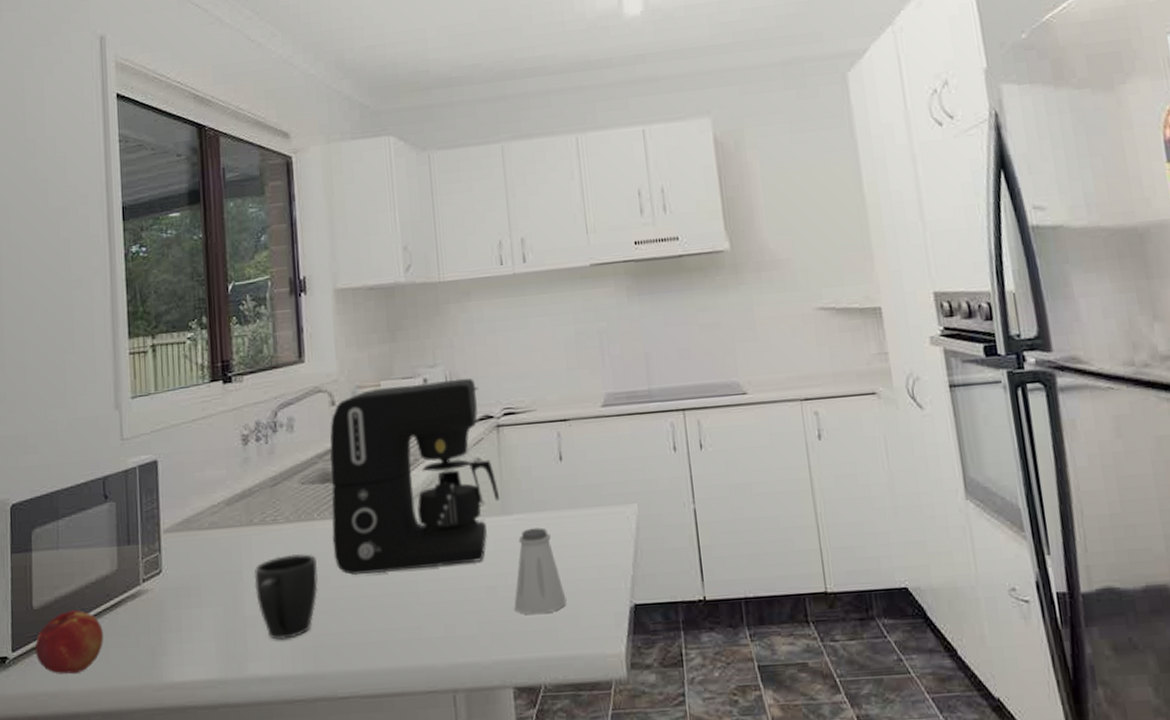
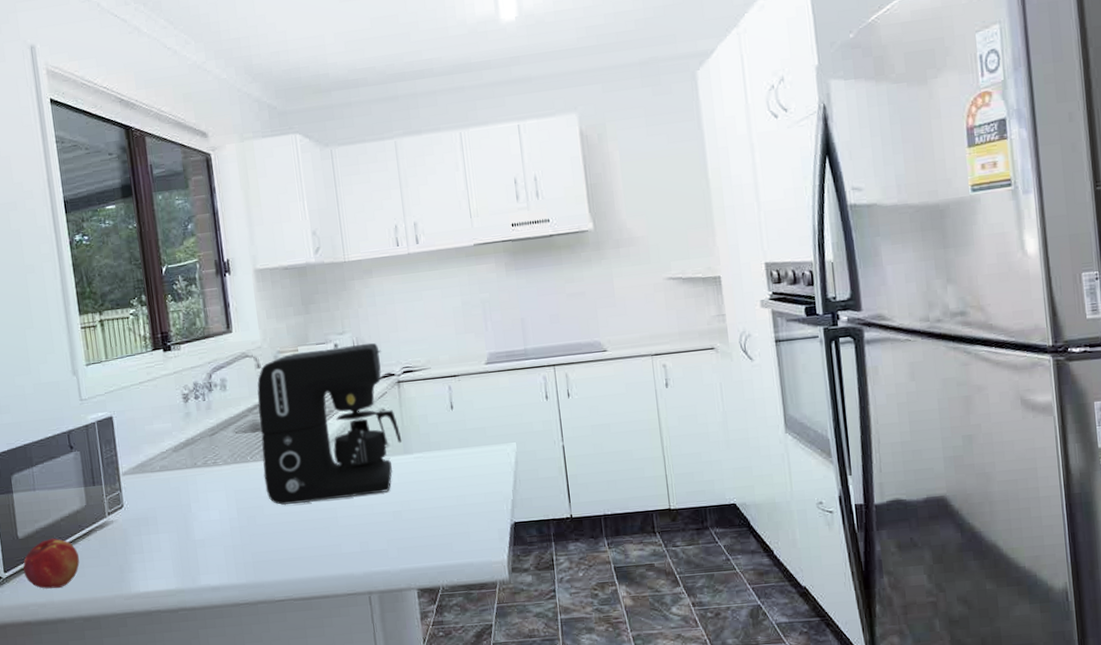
mug: present [254,553,318,640] -> none [200,489,255,558]
saltshaker: present [514,527,567,615] -> none [416,463,459,533]

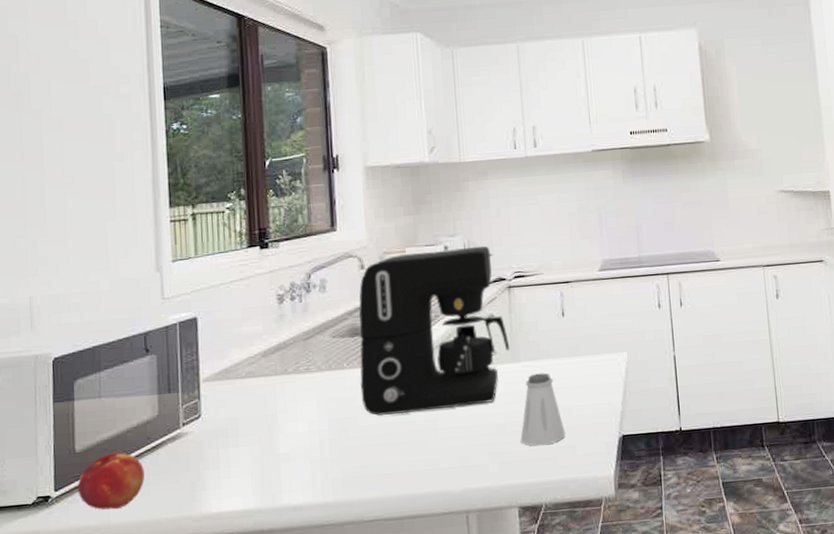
saltshaker: none [416,463,459,533] -> present [520,373,566,446]

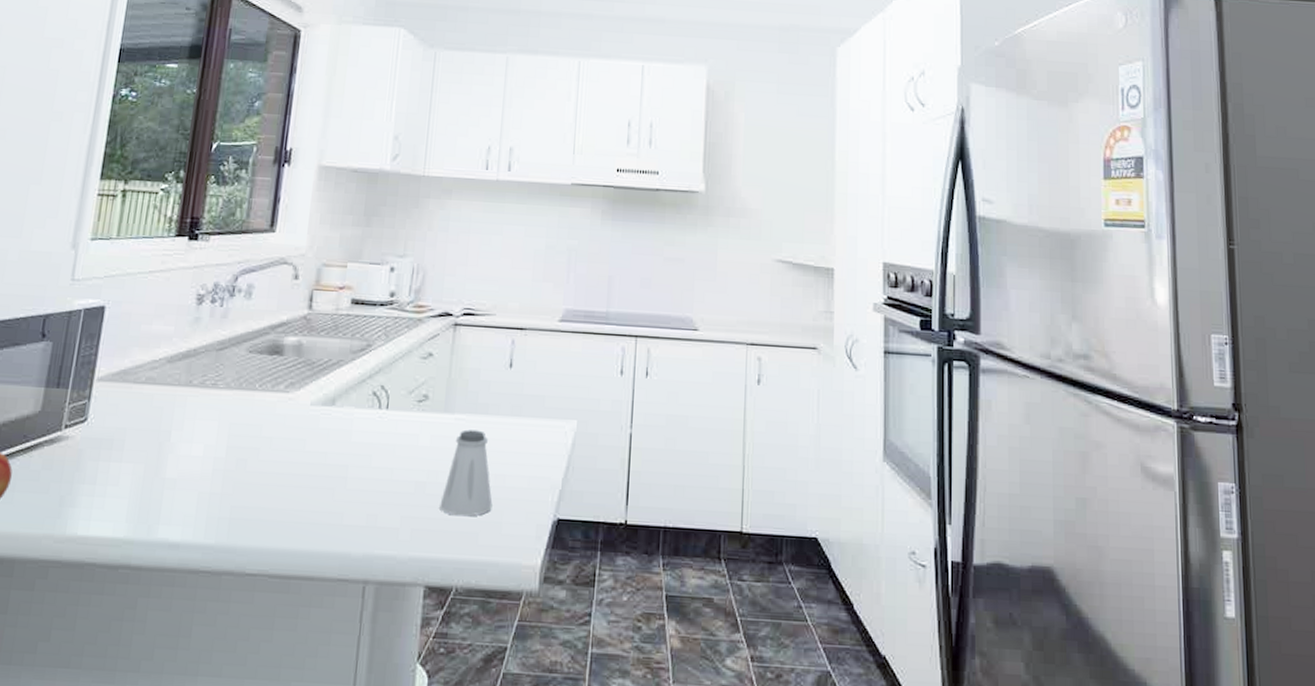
coffee maker: present [359,246,510,416] -> none [268,268,445,456]

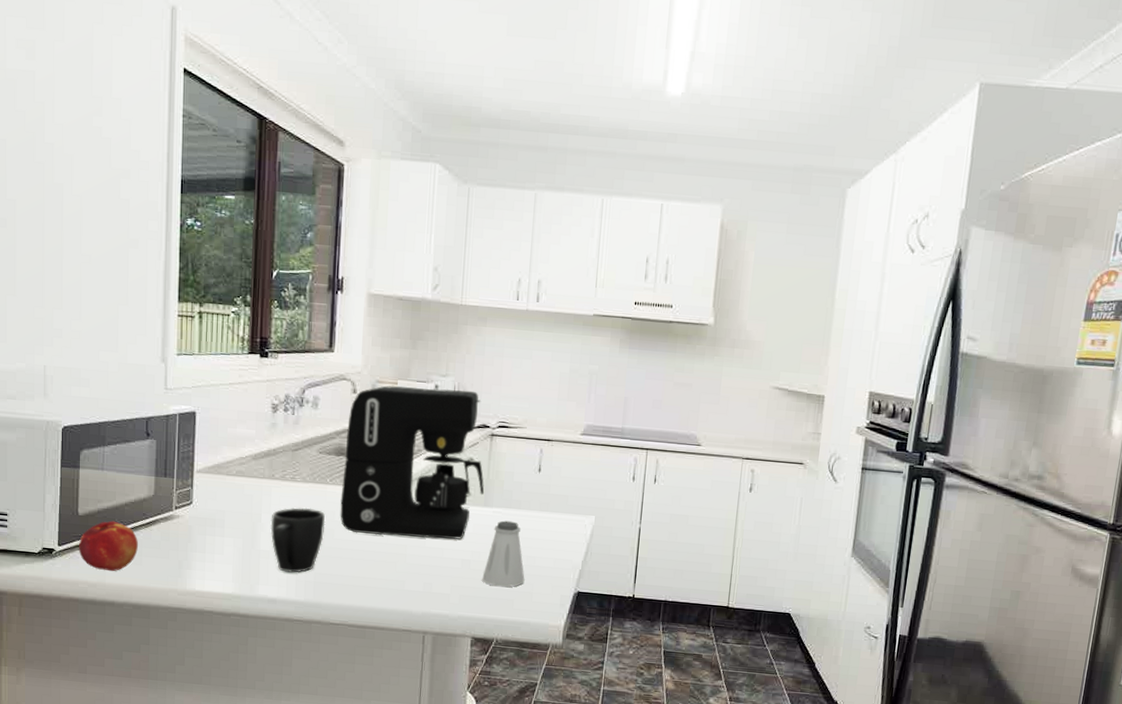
mug: none [181,421,250,507] -> present [270,507,326,573]
coffee maker: none [268,268,445,456] -> present [340,385,485,539]

